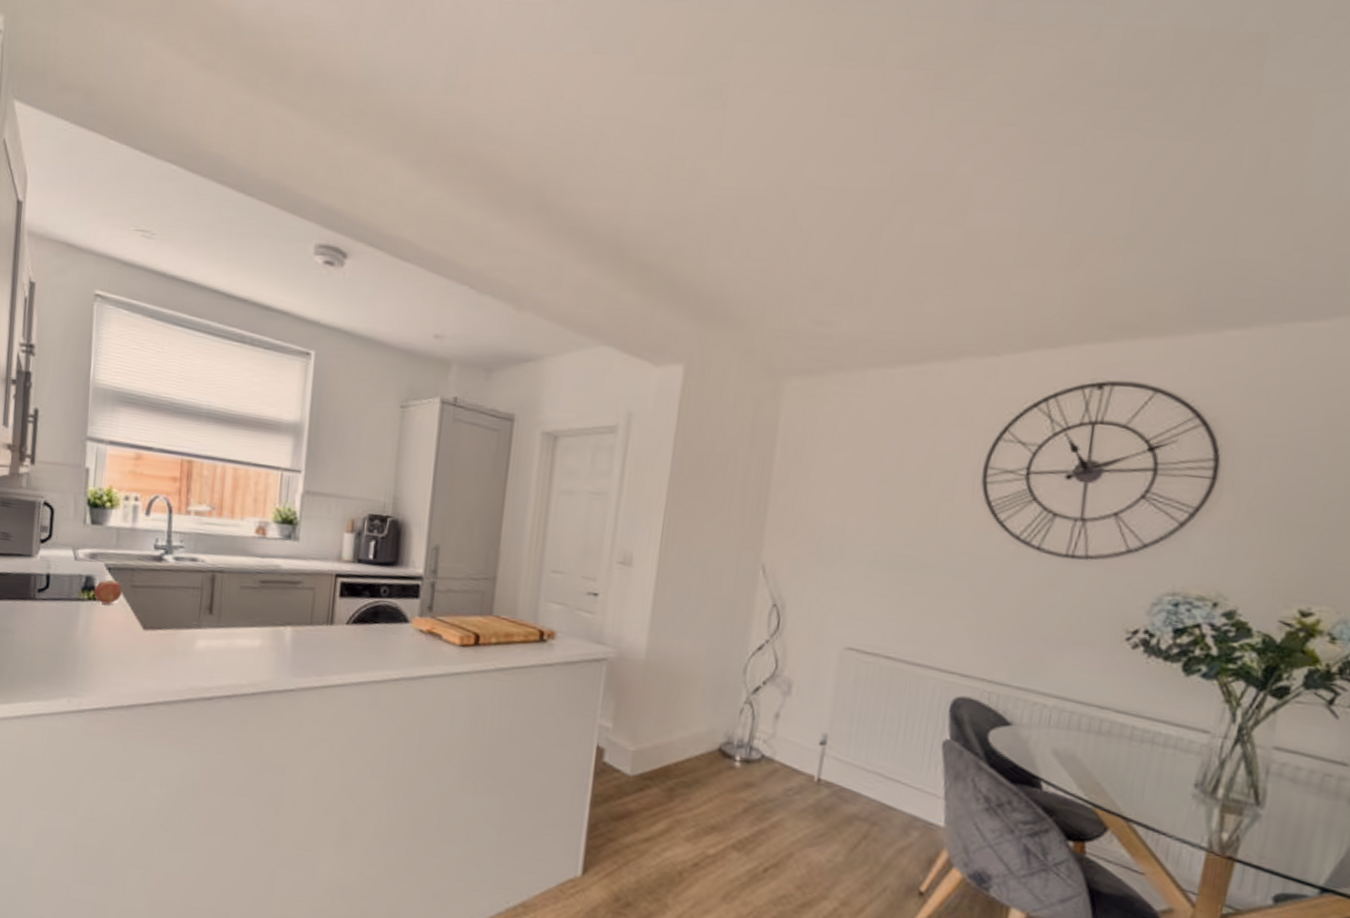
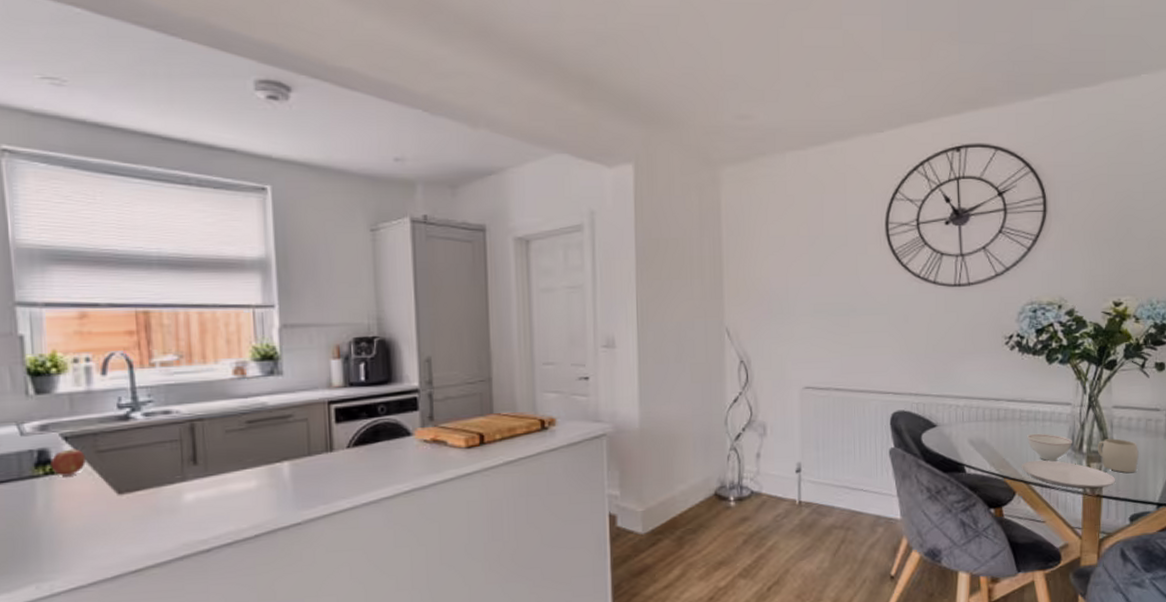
plate: none [1121,793,1261,850] -> present [1021,460,1116,490]
bowl: none [1136,759,1203,801] -> present [1027,433,1072,462]
mug: none [1239,787,1304,840] -> present [1097,438,1139,473]

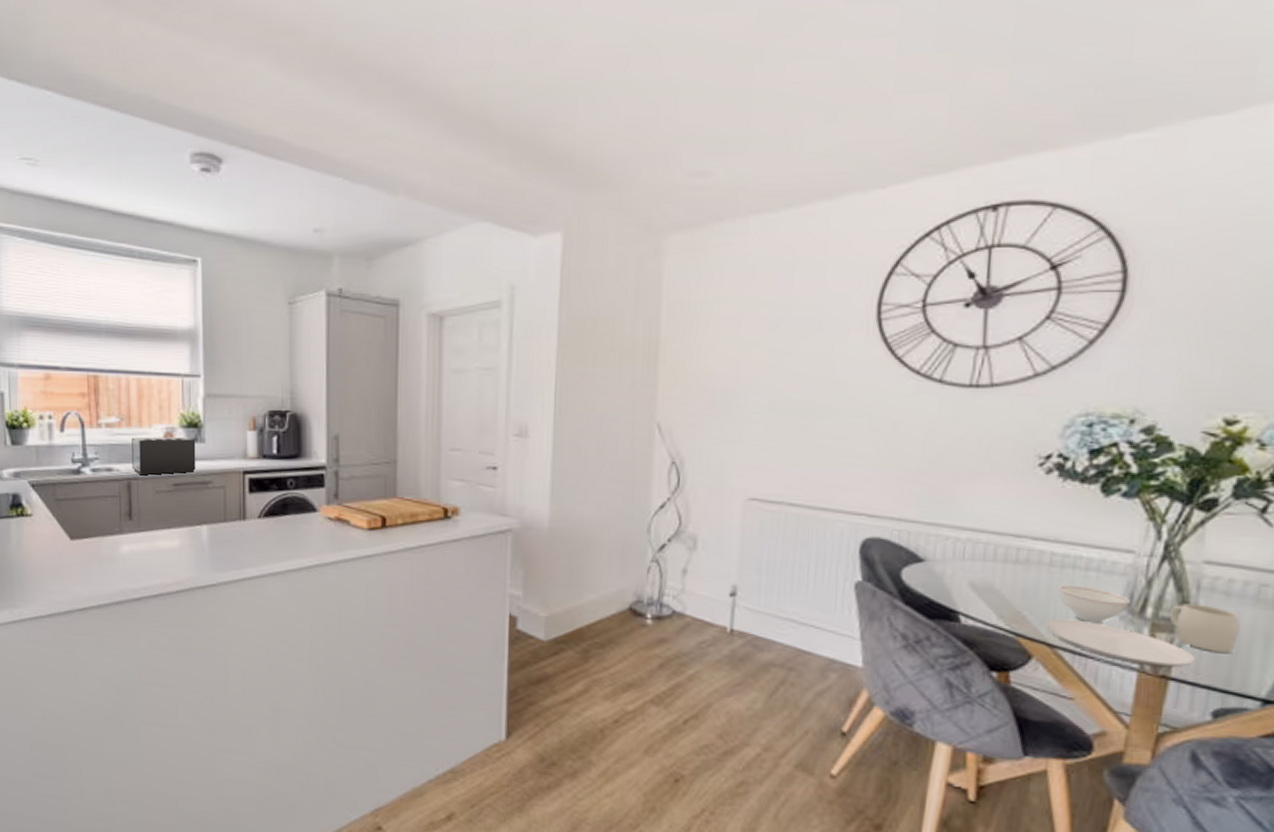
fruit: present [51,448,86,477] -> none [21,495,47,519]
toaster: none [194,370,273,416] -> present [132,436,196,476]

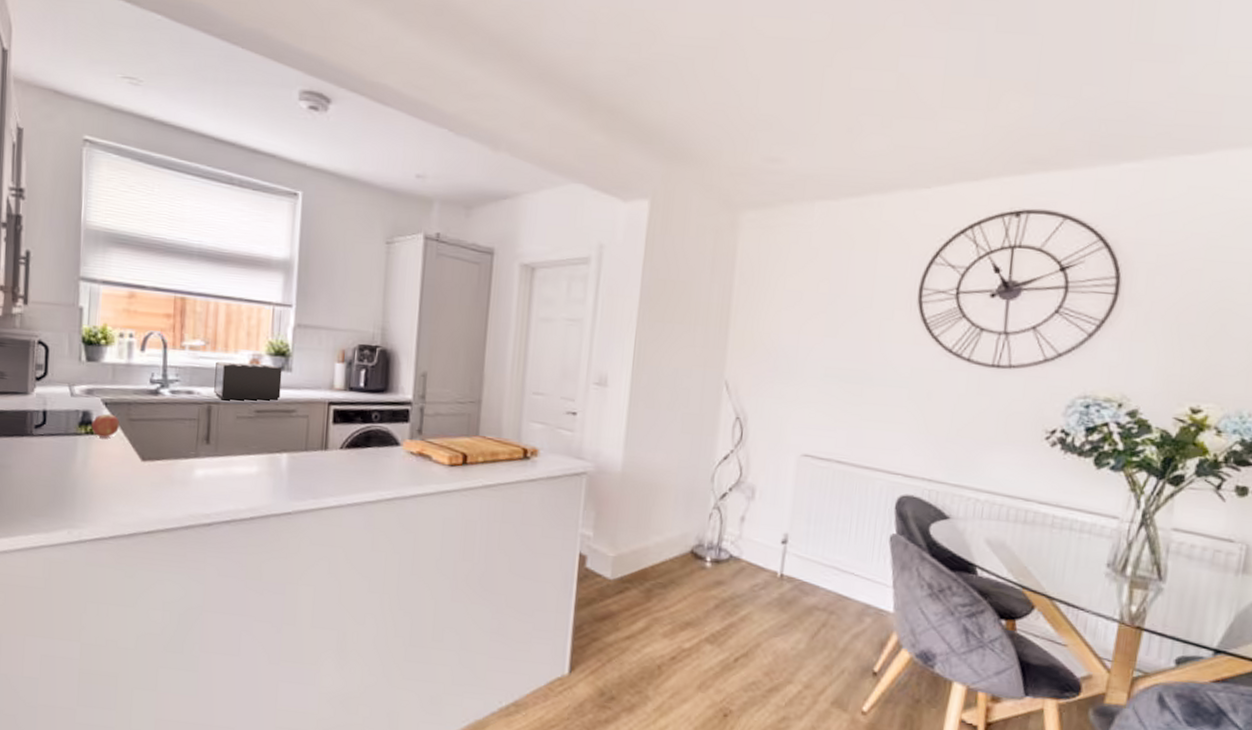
fruit: none [21,495,47,519] -> present [91,413,119,438]
plate: present [1044,618,1196,668] -> none [1045,574,1164,620]
bowl: present [1058,584,1130,624] -> none [1057,544,1114,580]
mug: present [1169,603,1240,654] -> none [1144,564,1199,609]

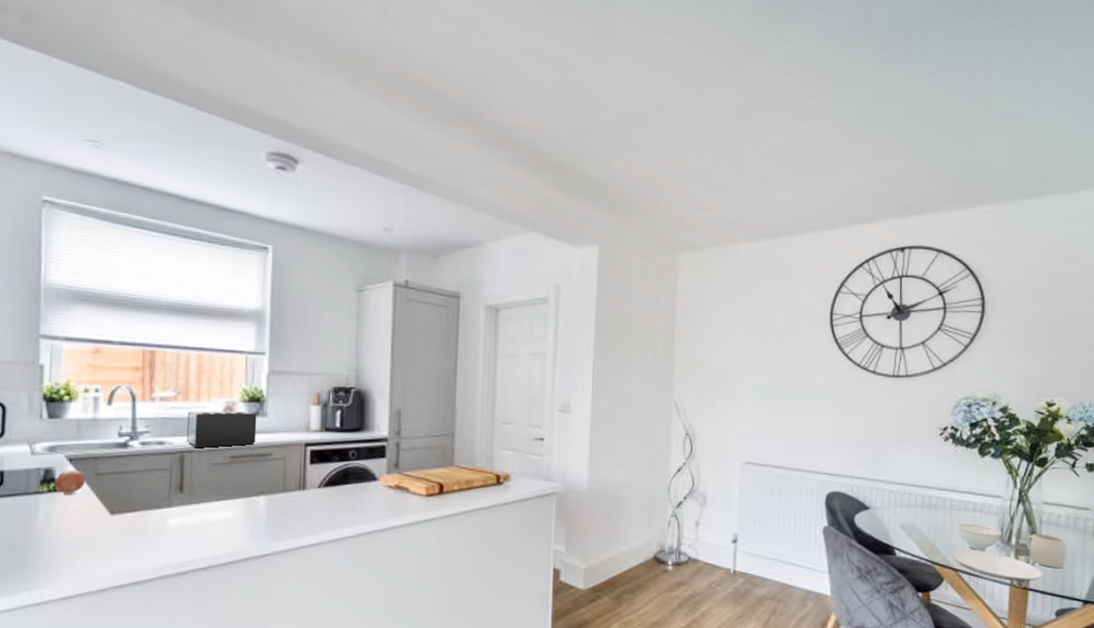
plate: none [1045,574,1164,620] -> present [950,549,1043,581]
bowl: none [1057,544,1114,580] -> present [957,523,1001,551]
mug: none [1144,564,1199,609] -> present [1025,533,1067,569]

